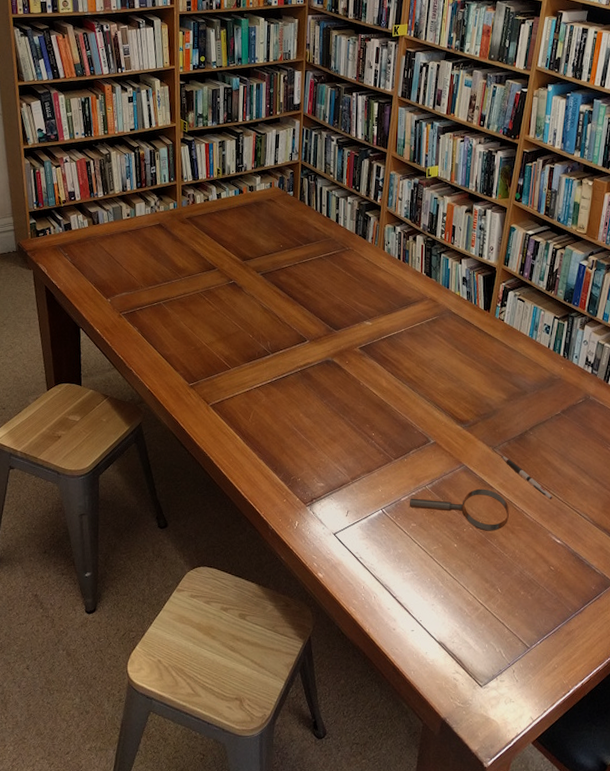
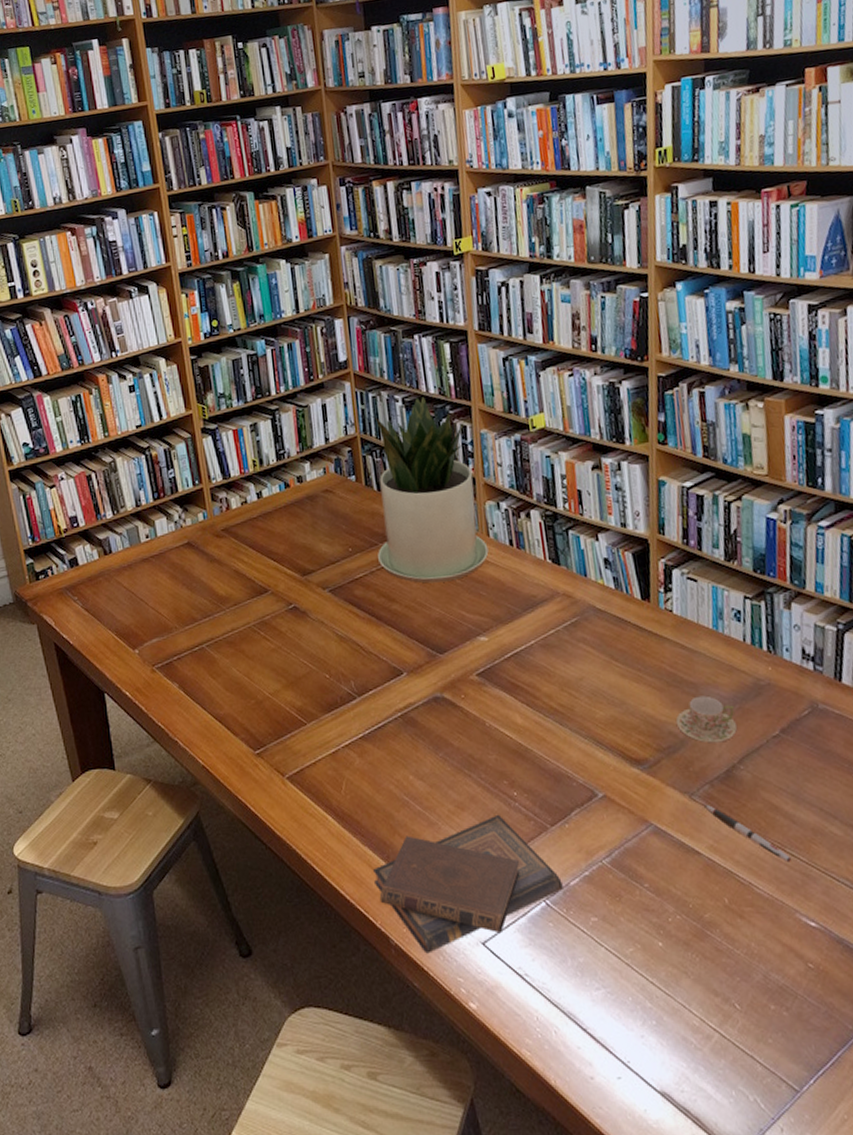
diary: none [264,447,396,538] -> present [373,814,563,954]
planter: none [301,140,382,279] -> present [374,396,489,584]
magnifying glass: present [409,488,510,531] -> none [582,856,732,919]
teacup: none [492,381,534,415] -> present [675,695,737,743]

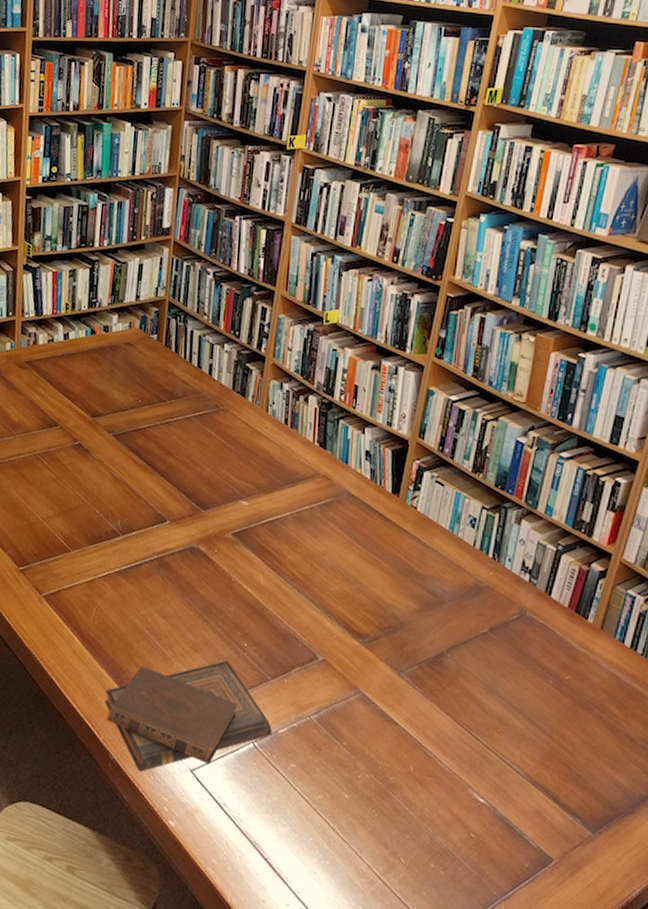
planter: present [374,396,489,584] -> none [164,274,266,446]
teacup: present [675,695,737,743] -> none [399,587,454,631]
pen: present [704,804,791,863] -> none [409,682,474,745]

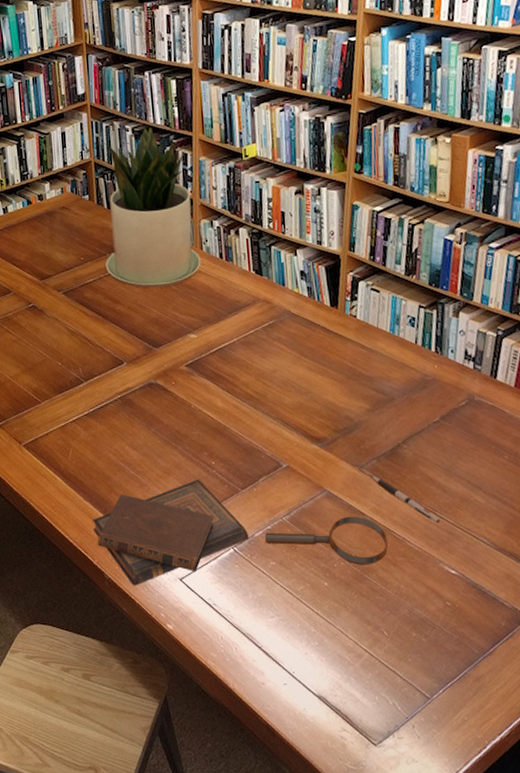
planter: none [164,274,266,446] -> present [106,127,201,289]
magnifying glass: none [288,723,419,781] -> present [264,516,389,565]
pen: none [409,682,474,745] -> present [371,475,440,524]

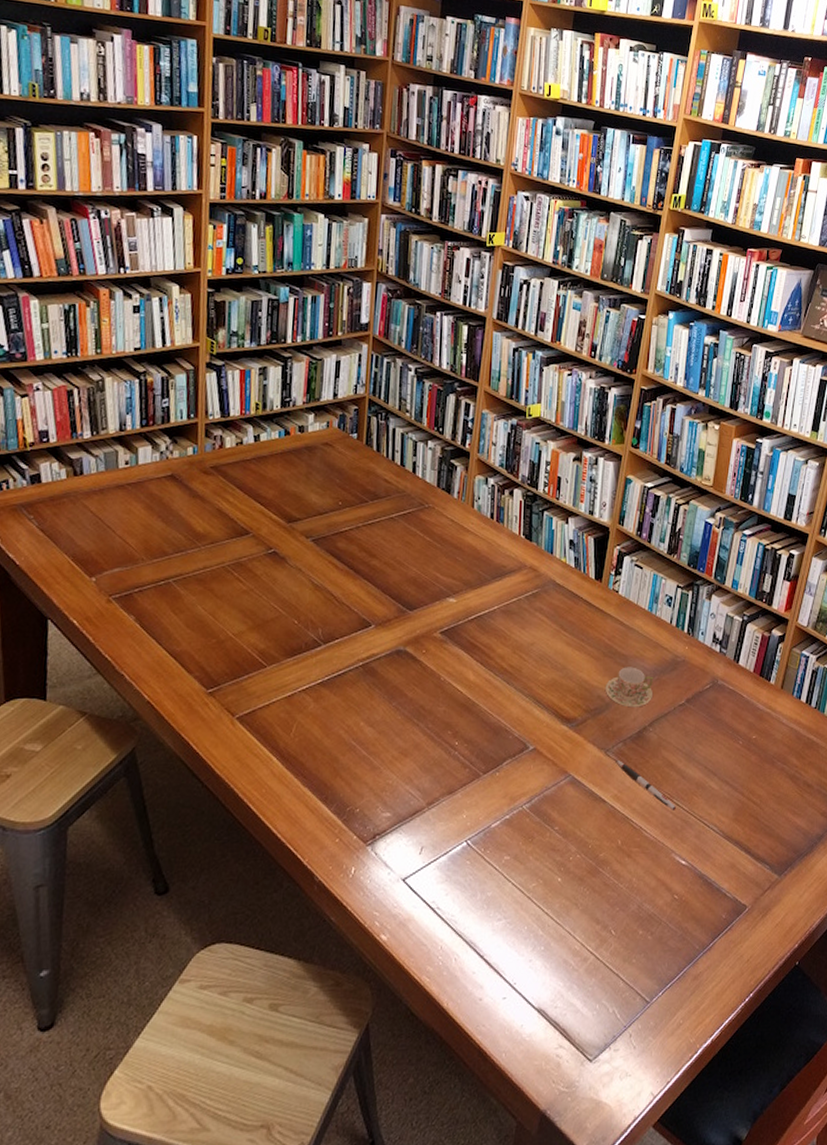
diary: present [93,479,249,586] -> none [309,761,485,890]
planter: present [106,127,201,289] -> none [366,370,471,544]
magnifying glass: present [264,516,389,565] -> none [501,803,626,857]
teacup: none [352,387,403,426] -> present [605,667,654,708]

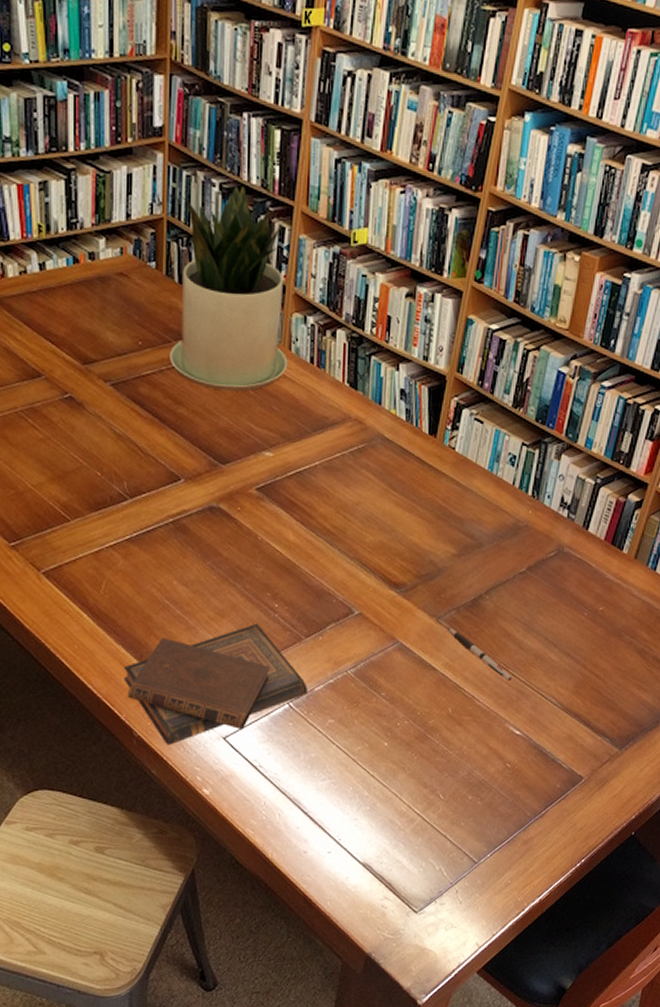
diary: none [309,761,485,890] -> present [124,623,307,745]
planter: none [366,370,471,544] -> present [170,186,288,392]
teacup: present [605,667,654,708] -> none [437,530,492,574]

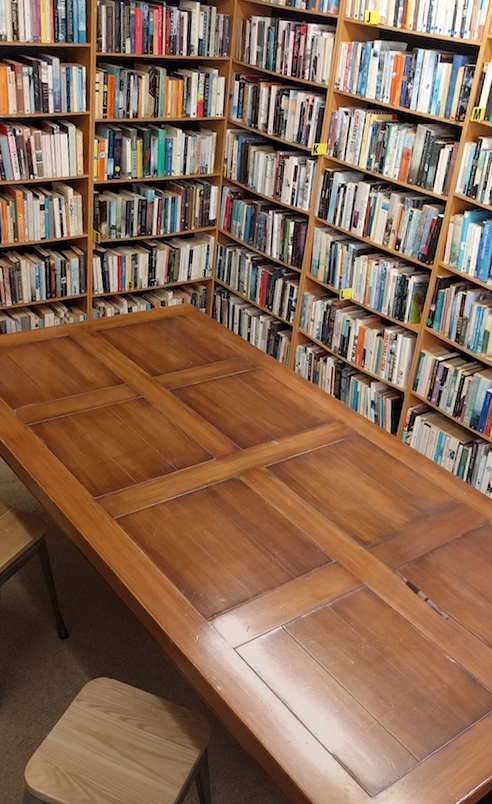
diary: present [124,623,307,745] -> none [166,564,296,651]
planter: present [170,186,288,392] -> none [211,259,294,398]

